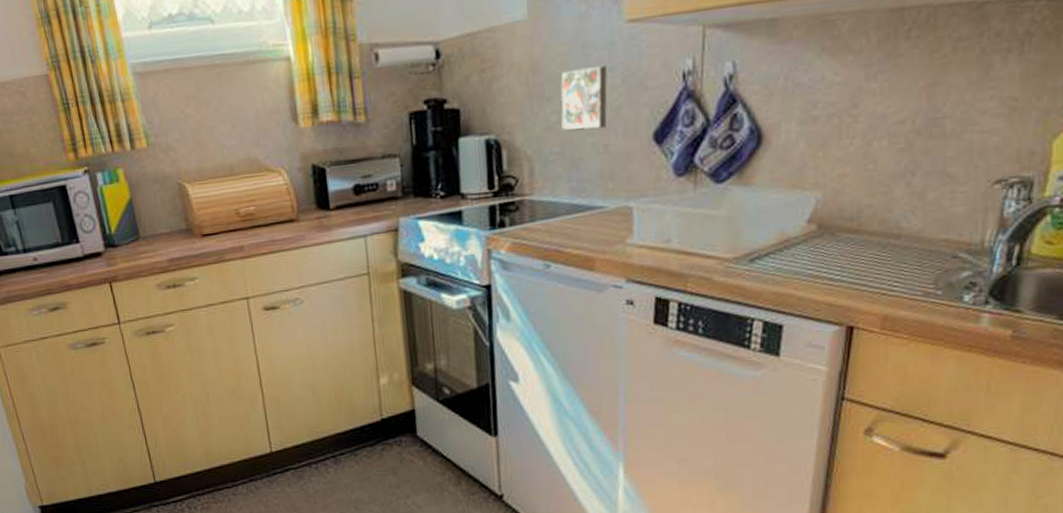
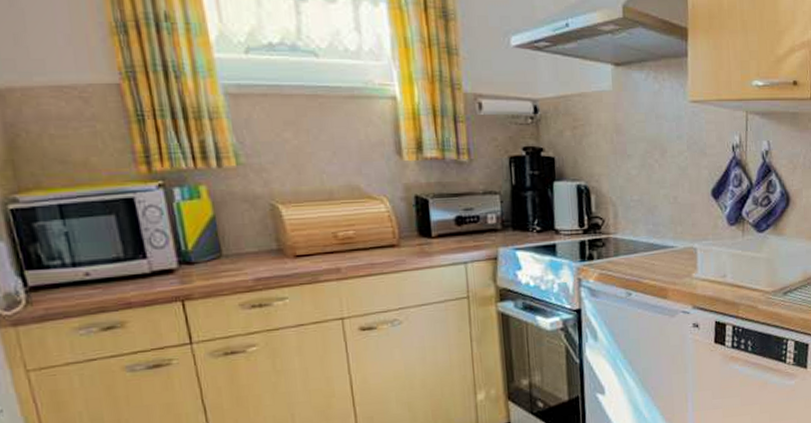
decorative tile: present [561,65,608,131] -> none [639,134,676,184]

